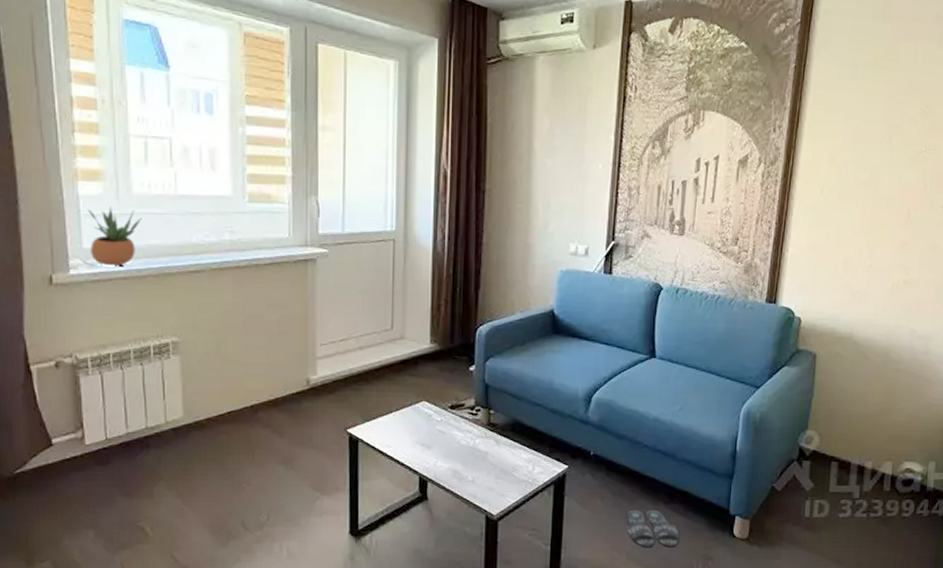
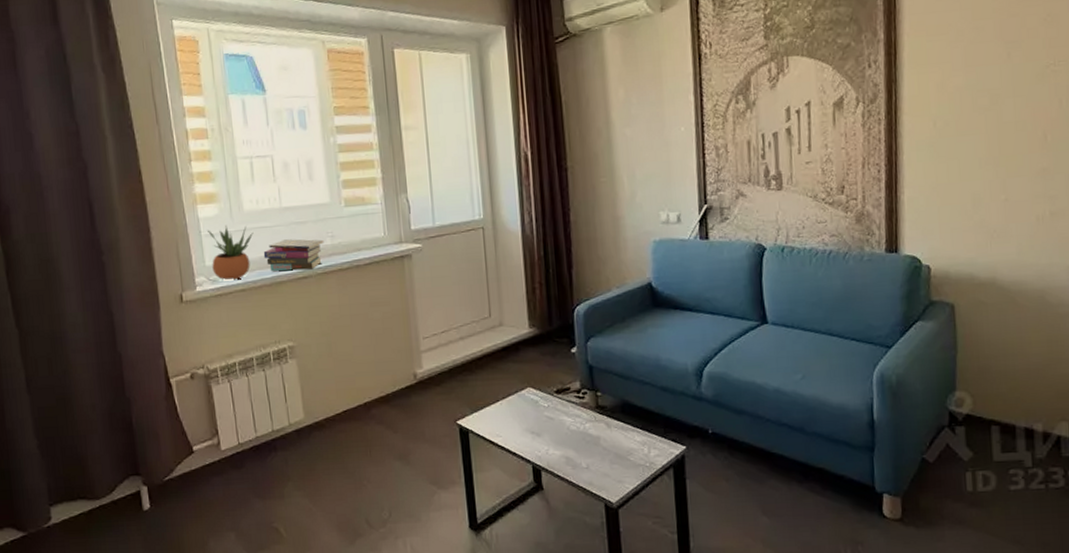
books: none [151,229,222,265] -> present [263,239,324,272]
slippers: present [625,509,680,548] -> none [757,490,821,533]

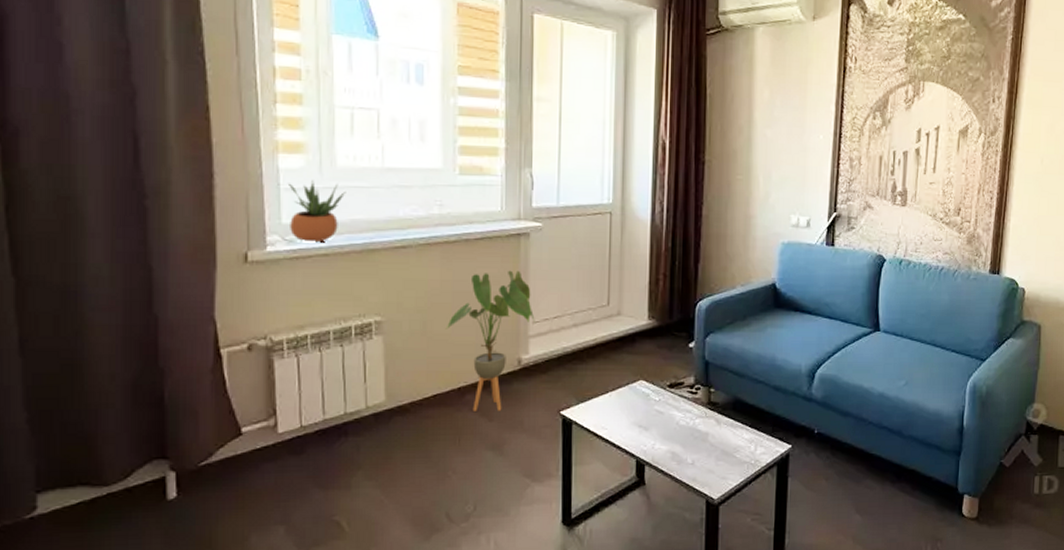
books: present [263,239,324,272] -> none [356,203,431,240]
house plant: none [348,290,425,424] -> present [445,270,535,411]

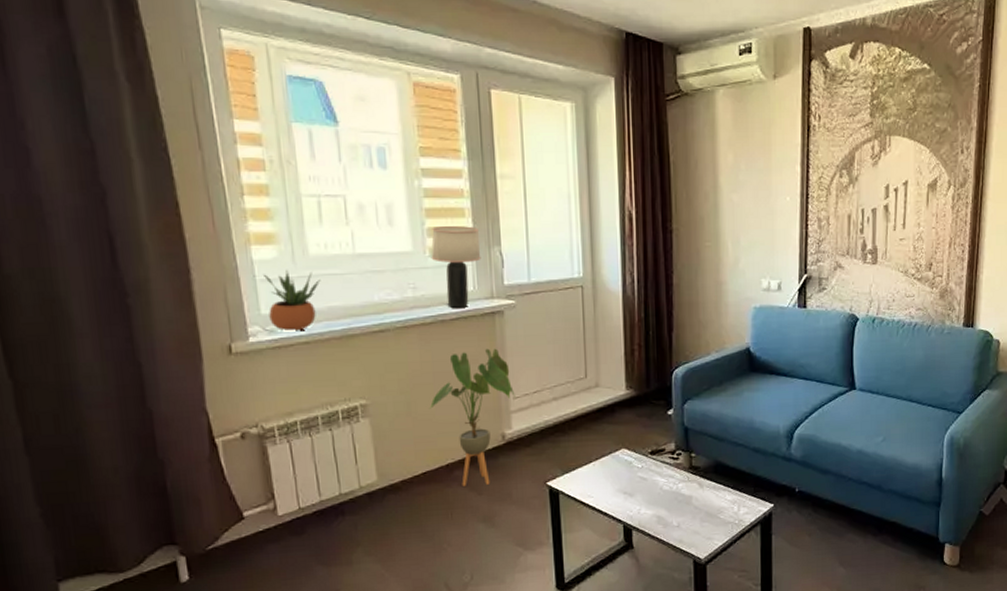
table lamp: none [460,145,511,227] -> present [431,226,481,308]

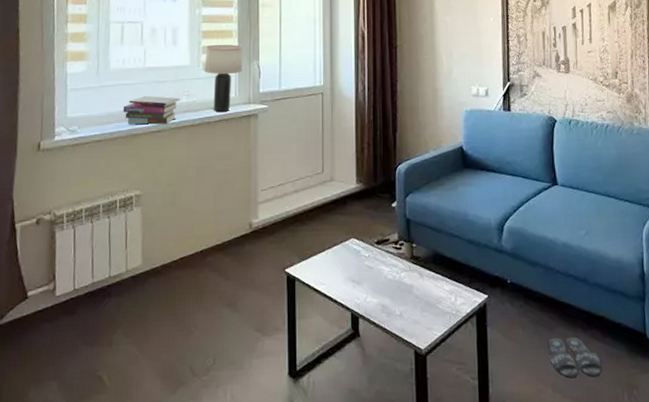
potted plant: present [264,269,321,332] -> none [73,80,116,132]
books: none [332,289,405,324] -> present [123,96,180,125]
house plant: present [429,348,516,486] -> none [191,146,263,271]
slippers: none [835,542,891,582] -> present [548,337,602,378]

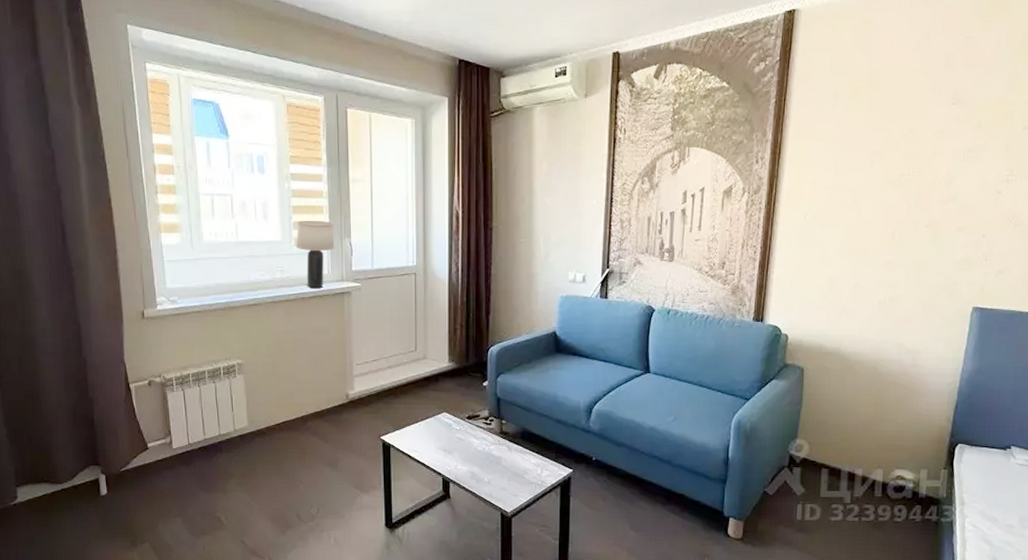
books: present [123,96,180,125] -> none [219,270,274,299]
slippers: present [548,337,602,378] -> none [626,510,677,545]

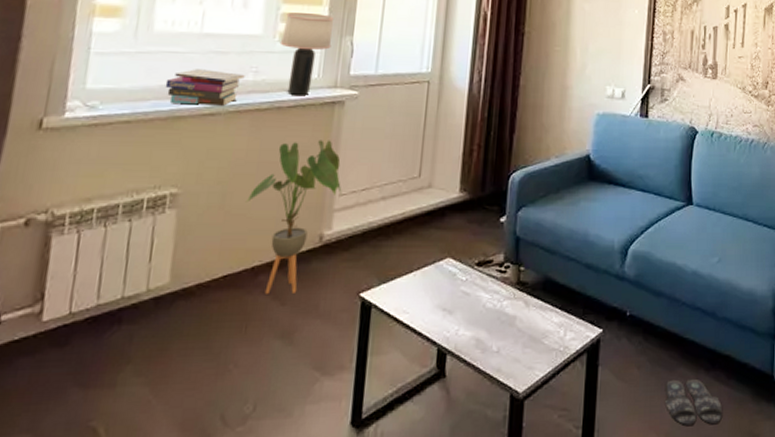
books: none [219,270,274,299] -> present [165,69,245,107]
house plant: none [290,322,358,435] -> present [245,140,342,294]
slippers: none [626,510,677,545] -> present [664,378,723,427]

